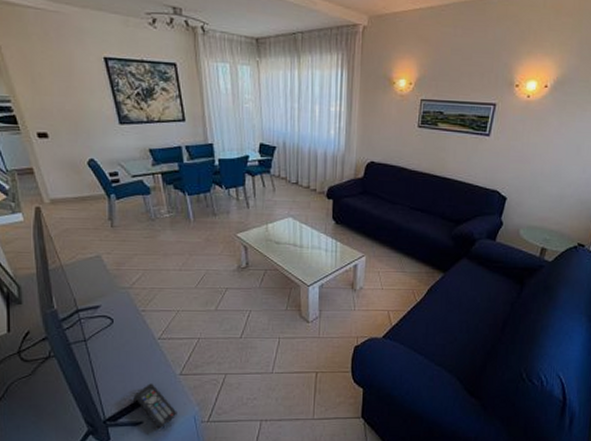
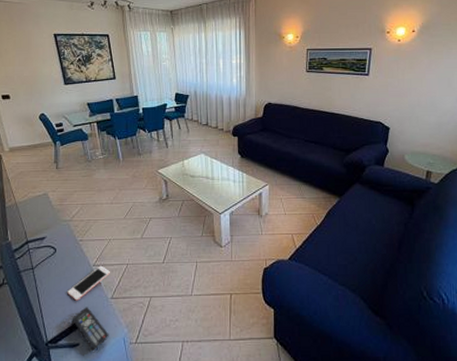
cell phone: none [128,339,178,376] -> present [67,265,110,301]

